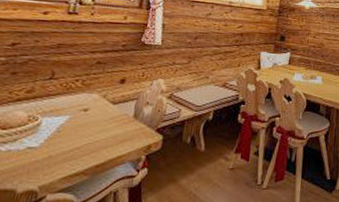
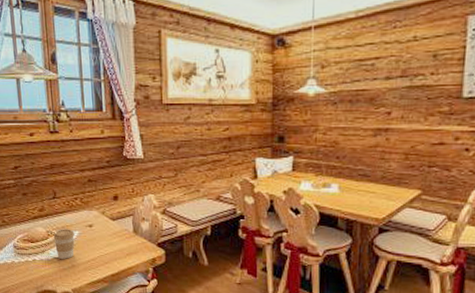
coffee cup: none [32,113,64,149] -> present [53,229,75,259]

